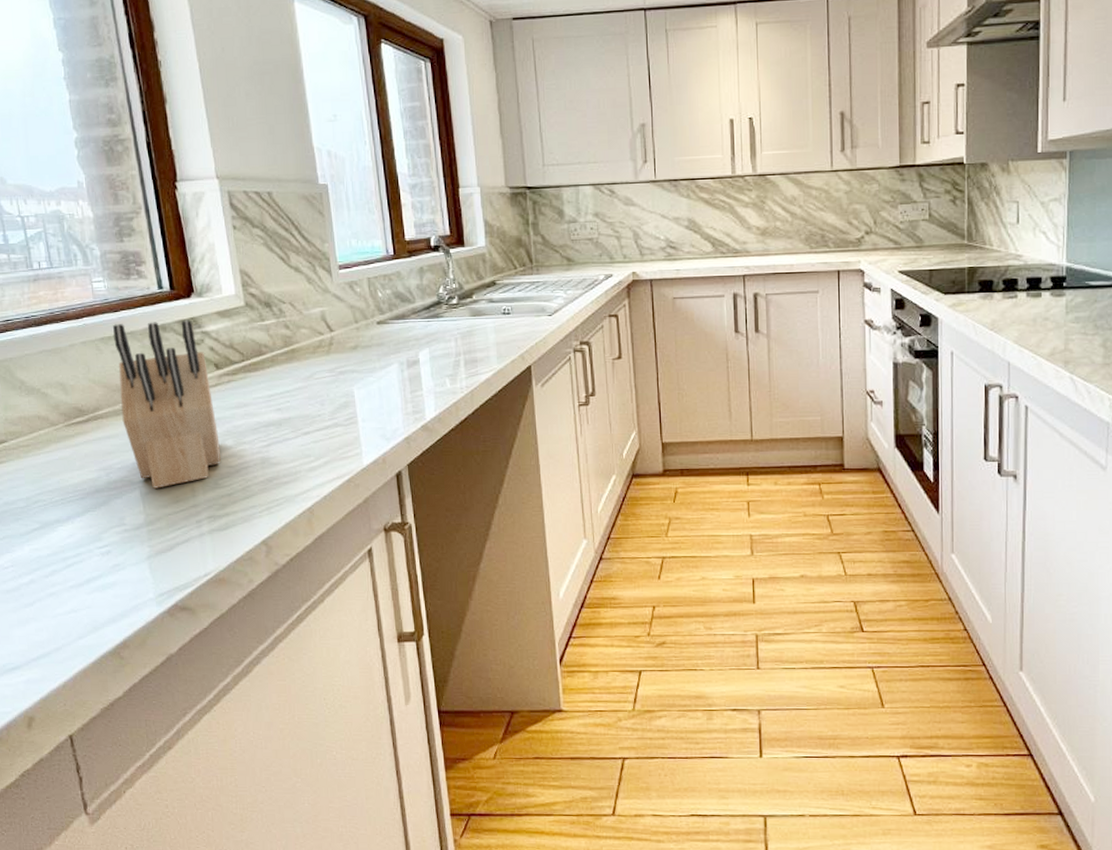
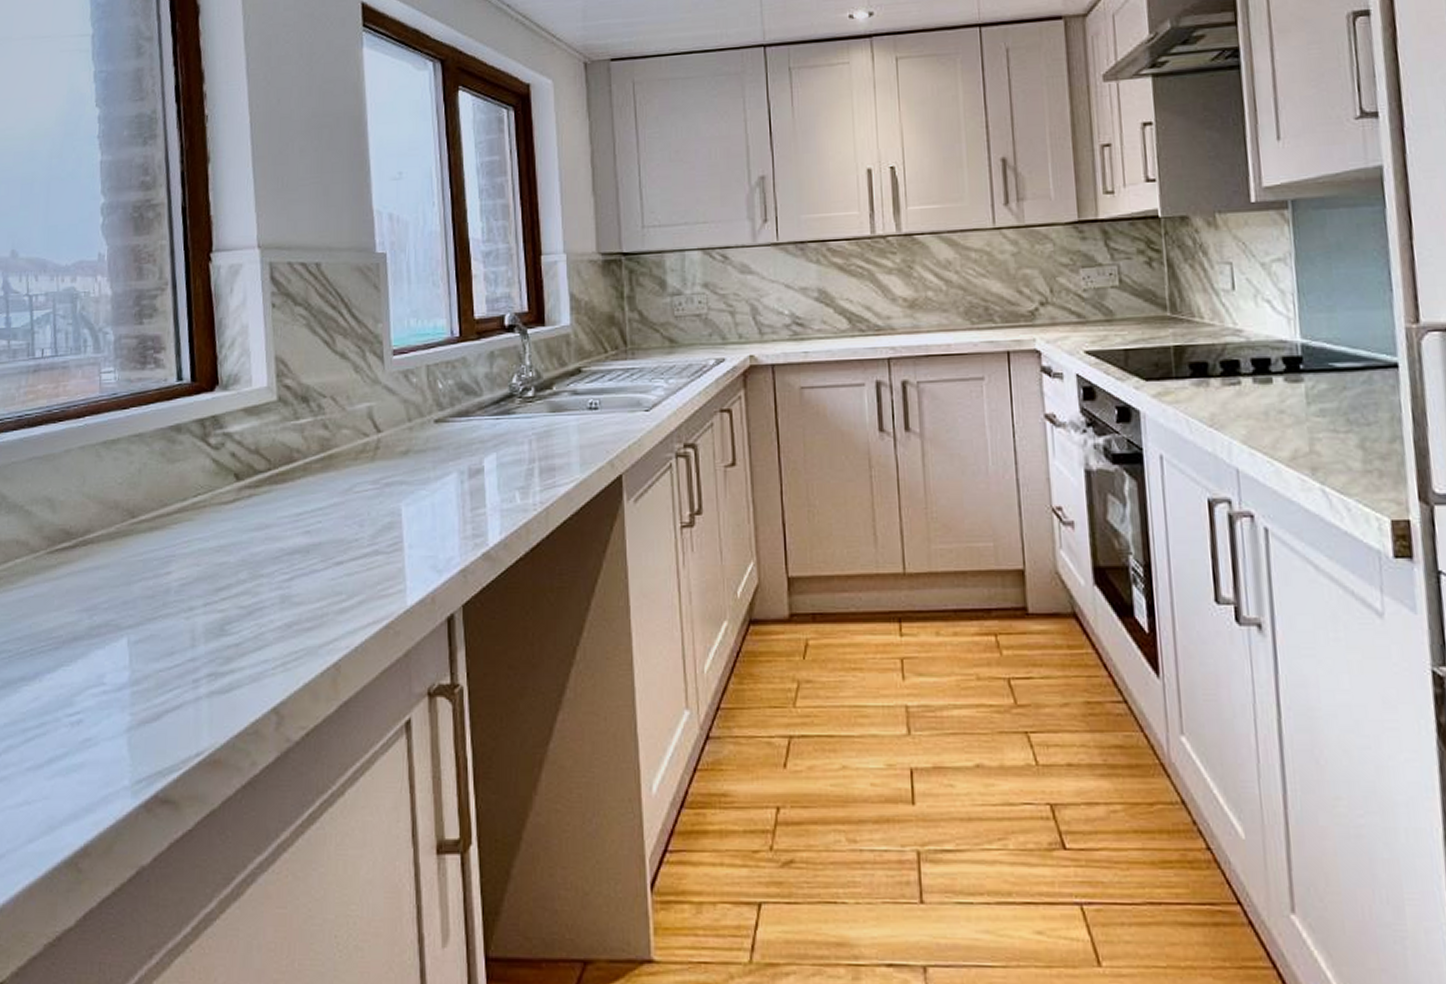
knife block: present [112,320,221,489] -> none [116,418,232,636]

